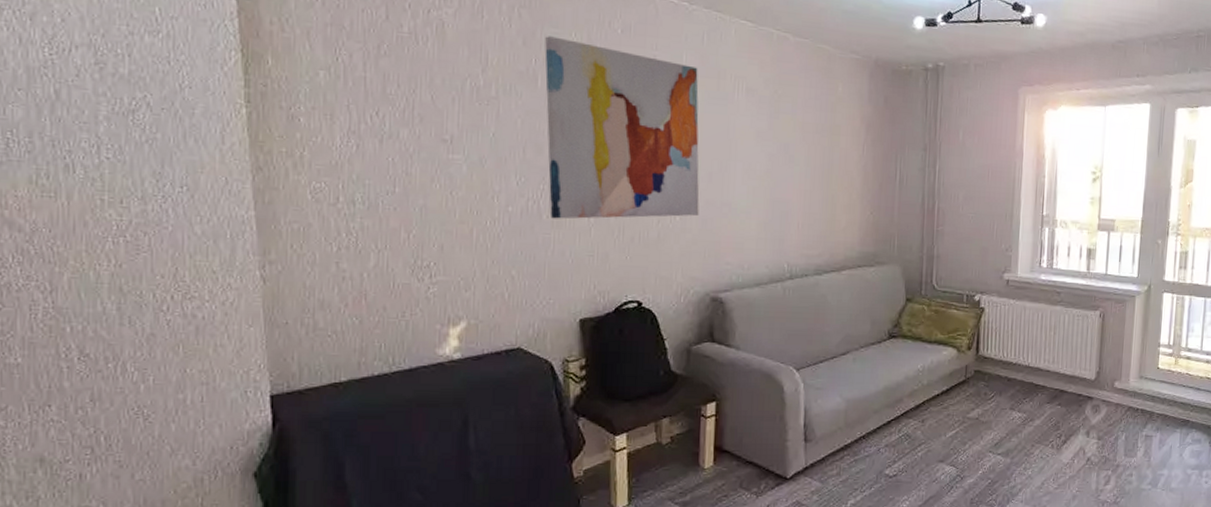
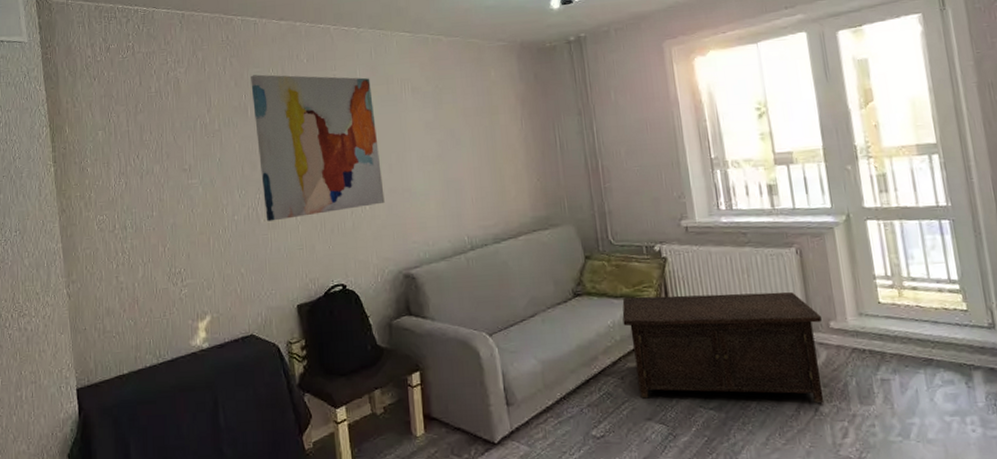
cabinet: none [932,343,1109,453] -> present [622,291,824,403]

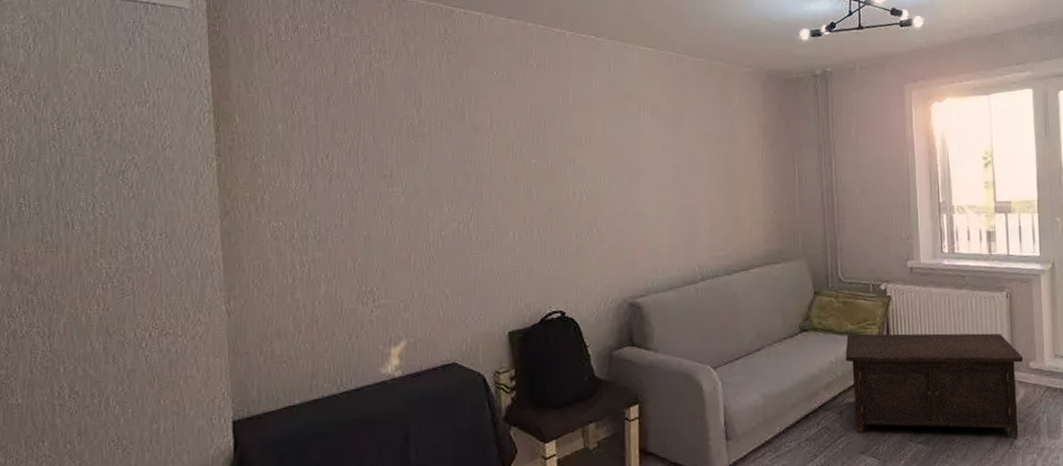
wall art: present [251,74,385,222] -> none [470,76,614,239]

